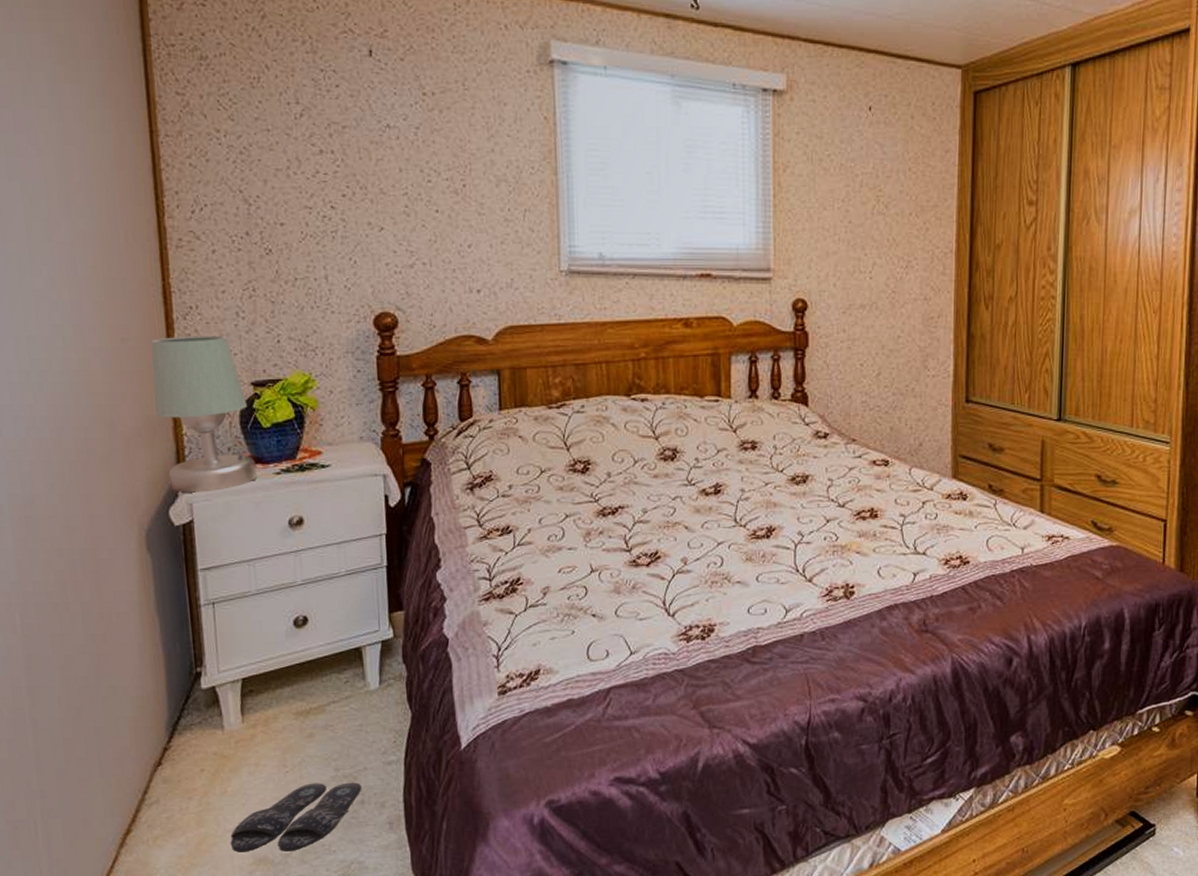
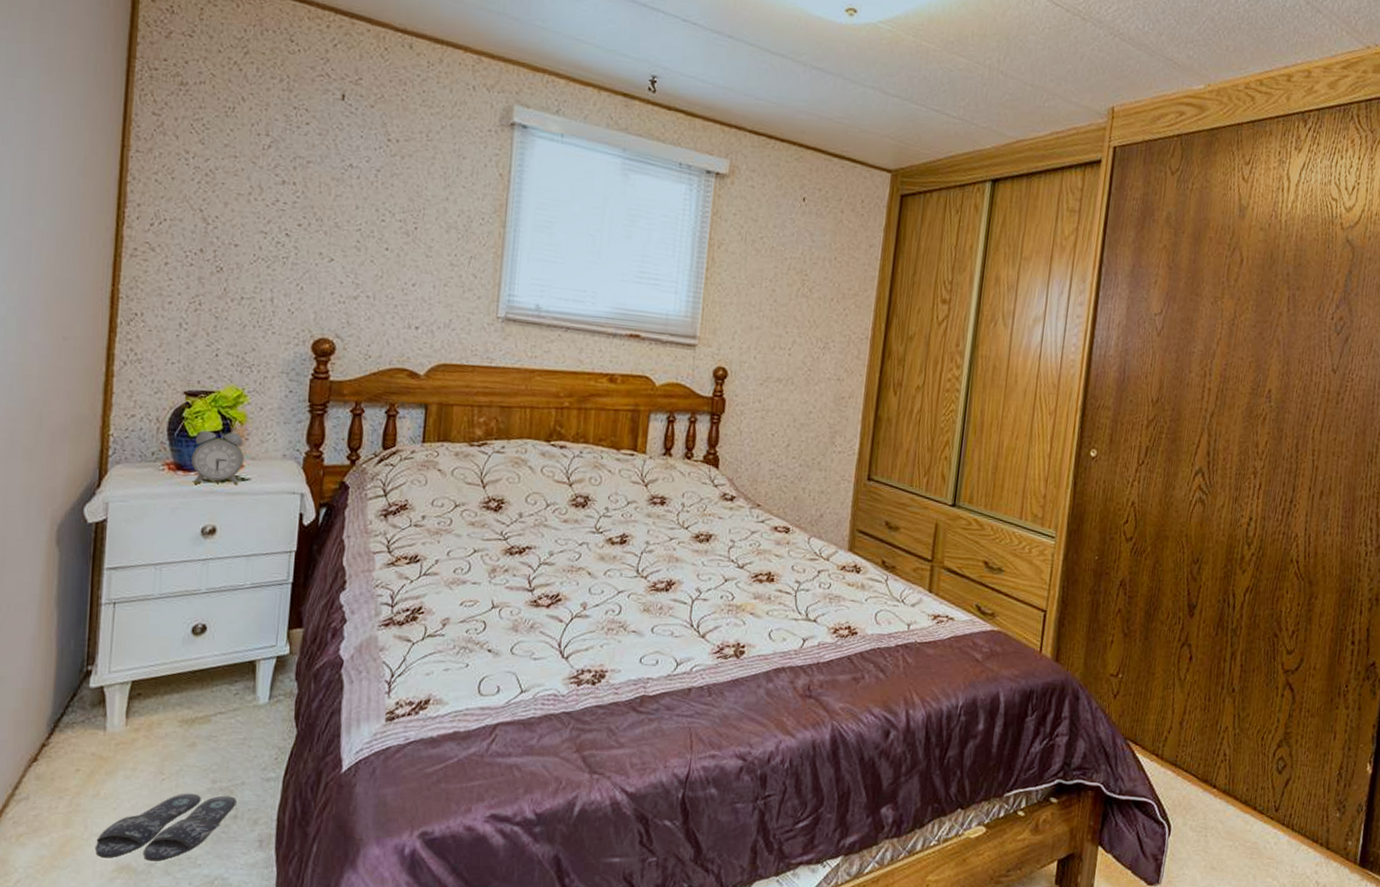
table lamp: present [150,335,258,493] -> none [85,340,178,494]
alarm clock: none [268,419,322,477] -> present [192,430,244,486]

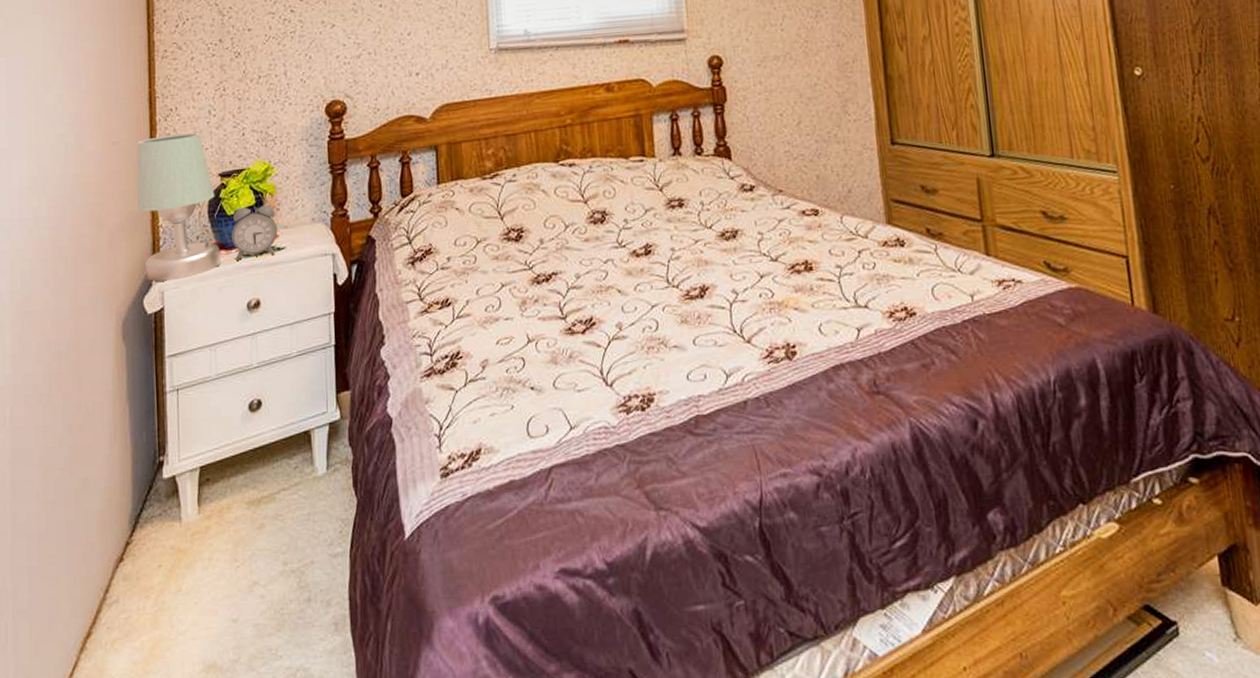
table lamp: none [85,340,178,494] -> present [136,132,222,282]
slippers: present [96,793,237,861] -> none [183,577,308,658]

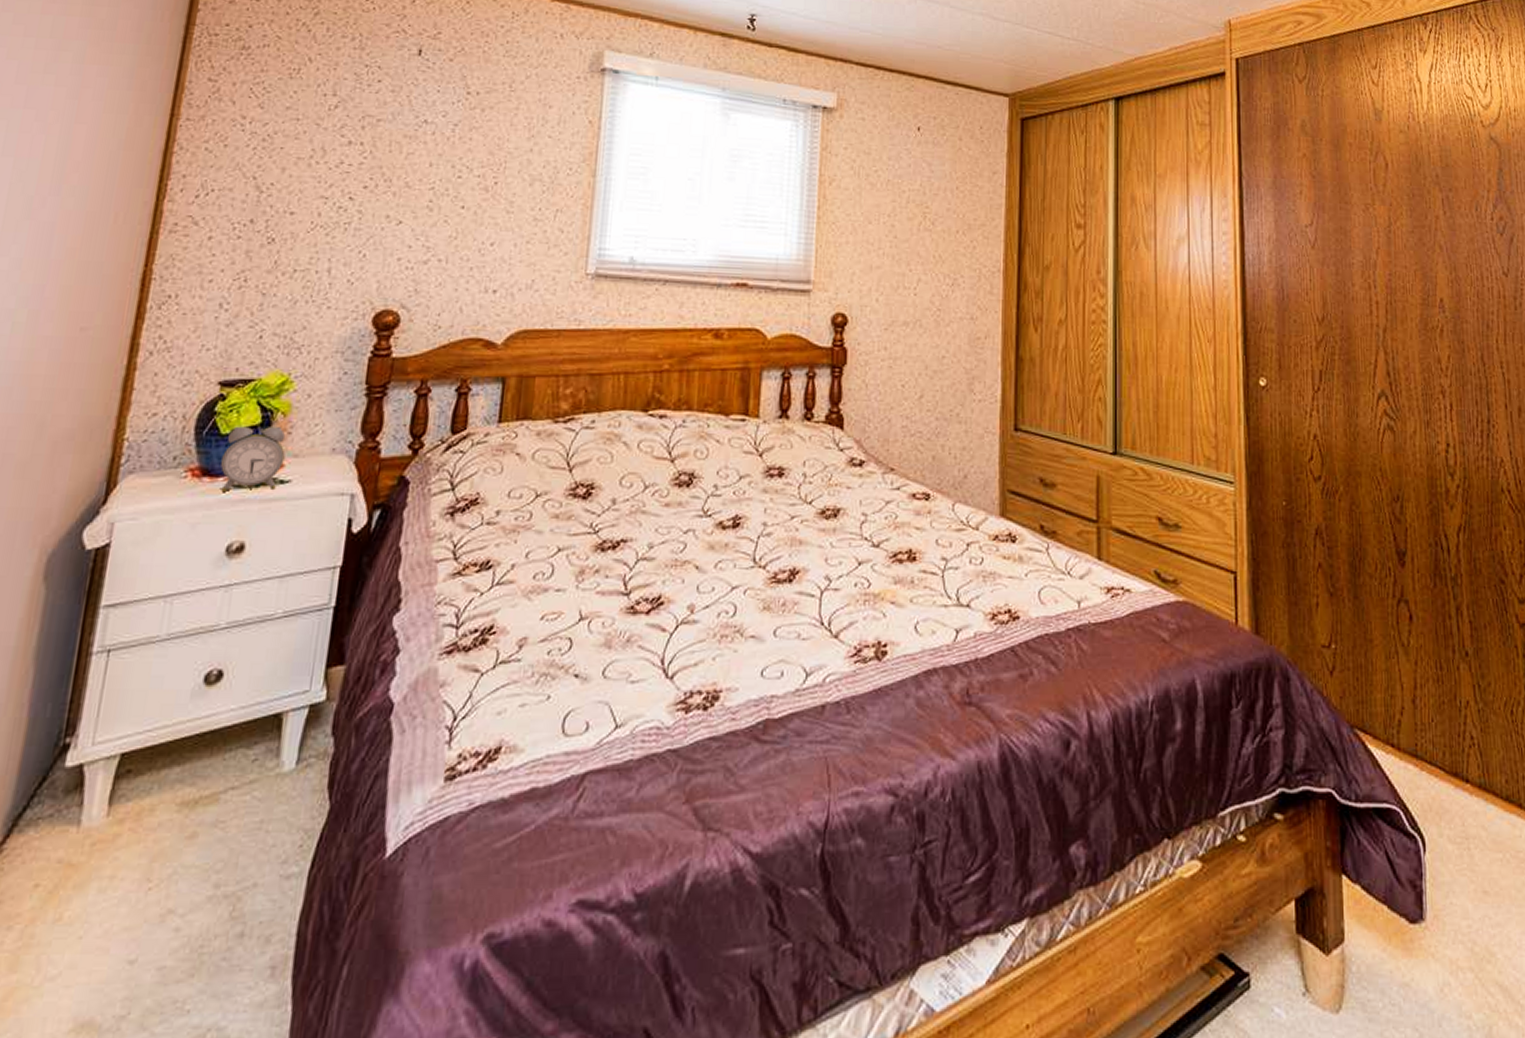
table lamp: present [136,132,222,282] -> none [93,327,209,510]

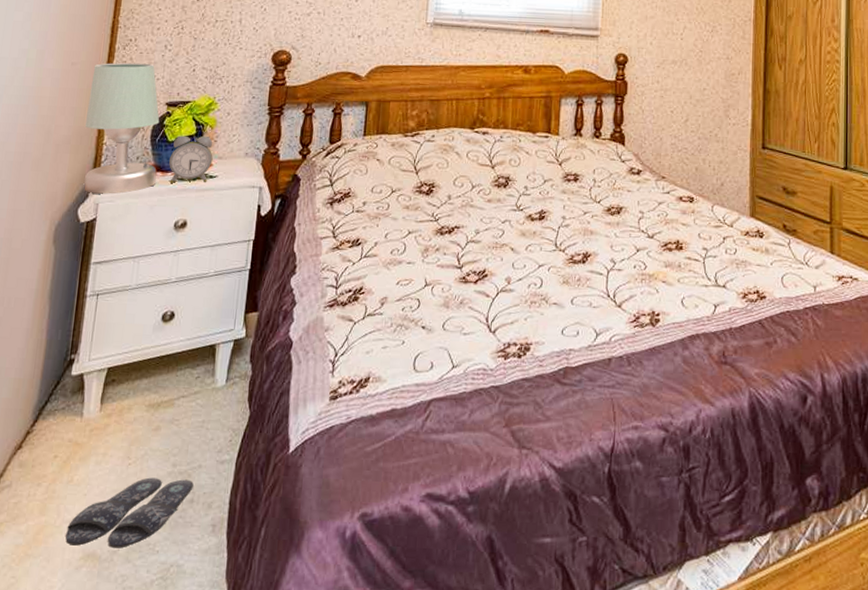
slippers: none [48,905,245,1013] -> present [66,477,194,548]
table lamp: none [93,327,209,510] -> present [84,62,160,195]

